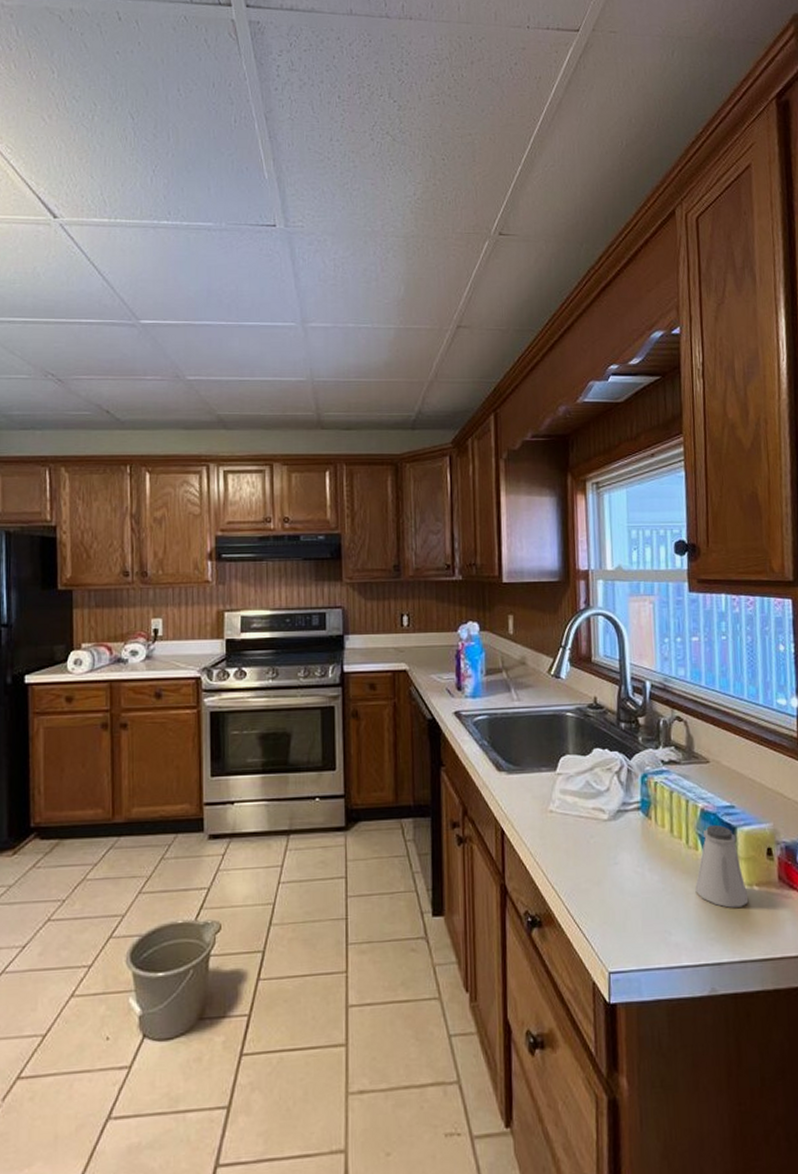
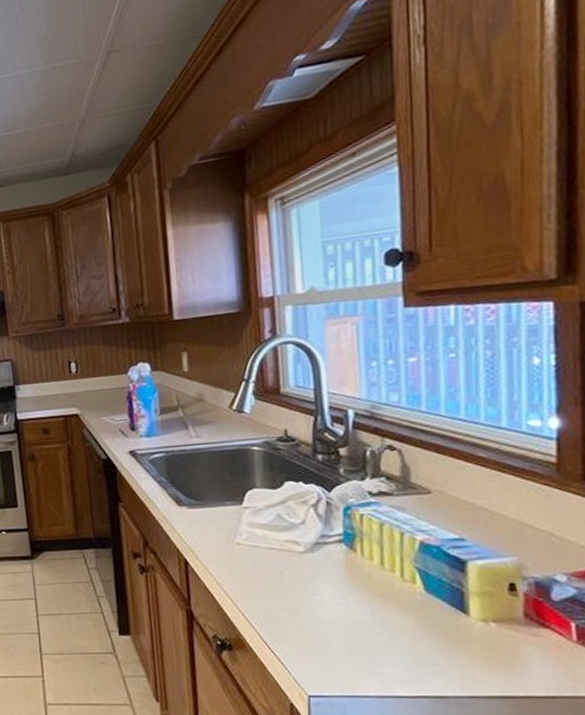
saltshaker: present [695,824,749,908] -> none [412,558,483,643]

